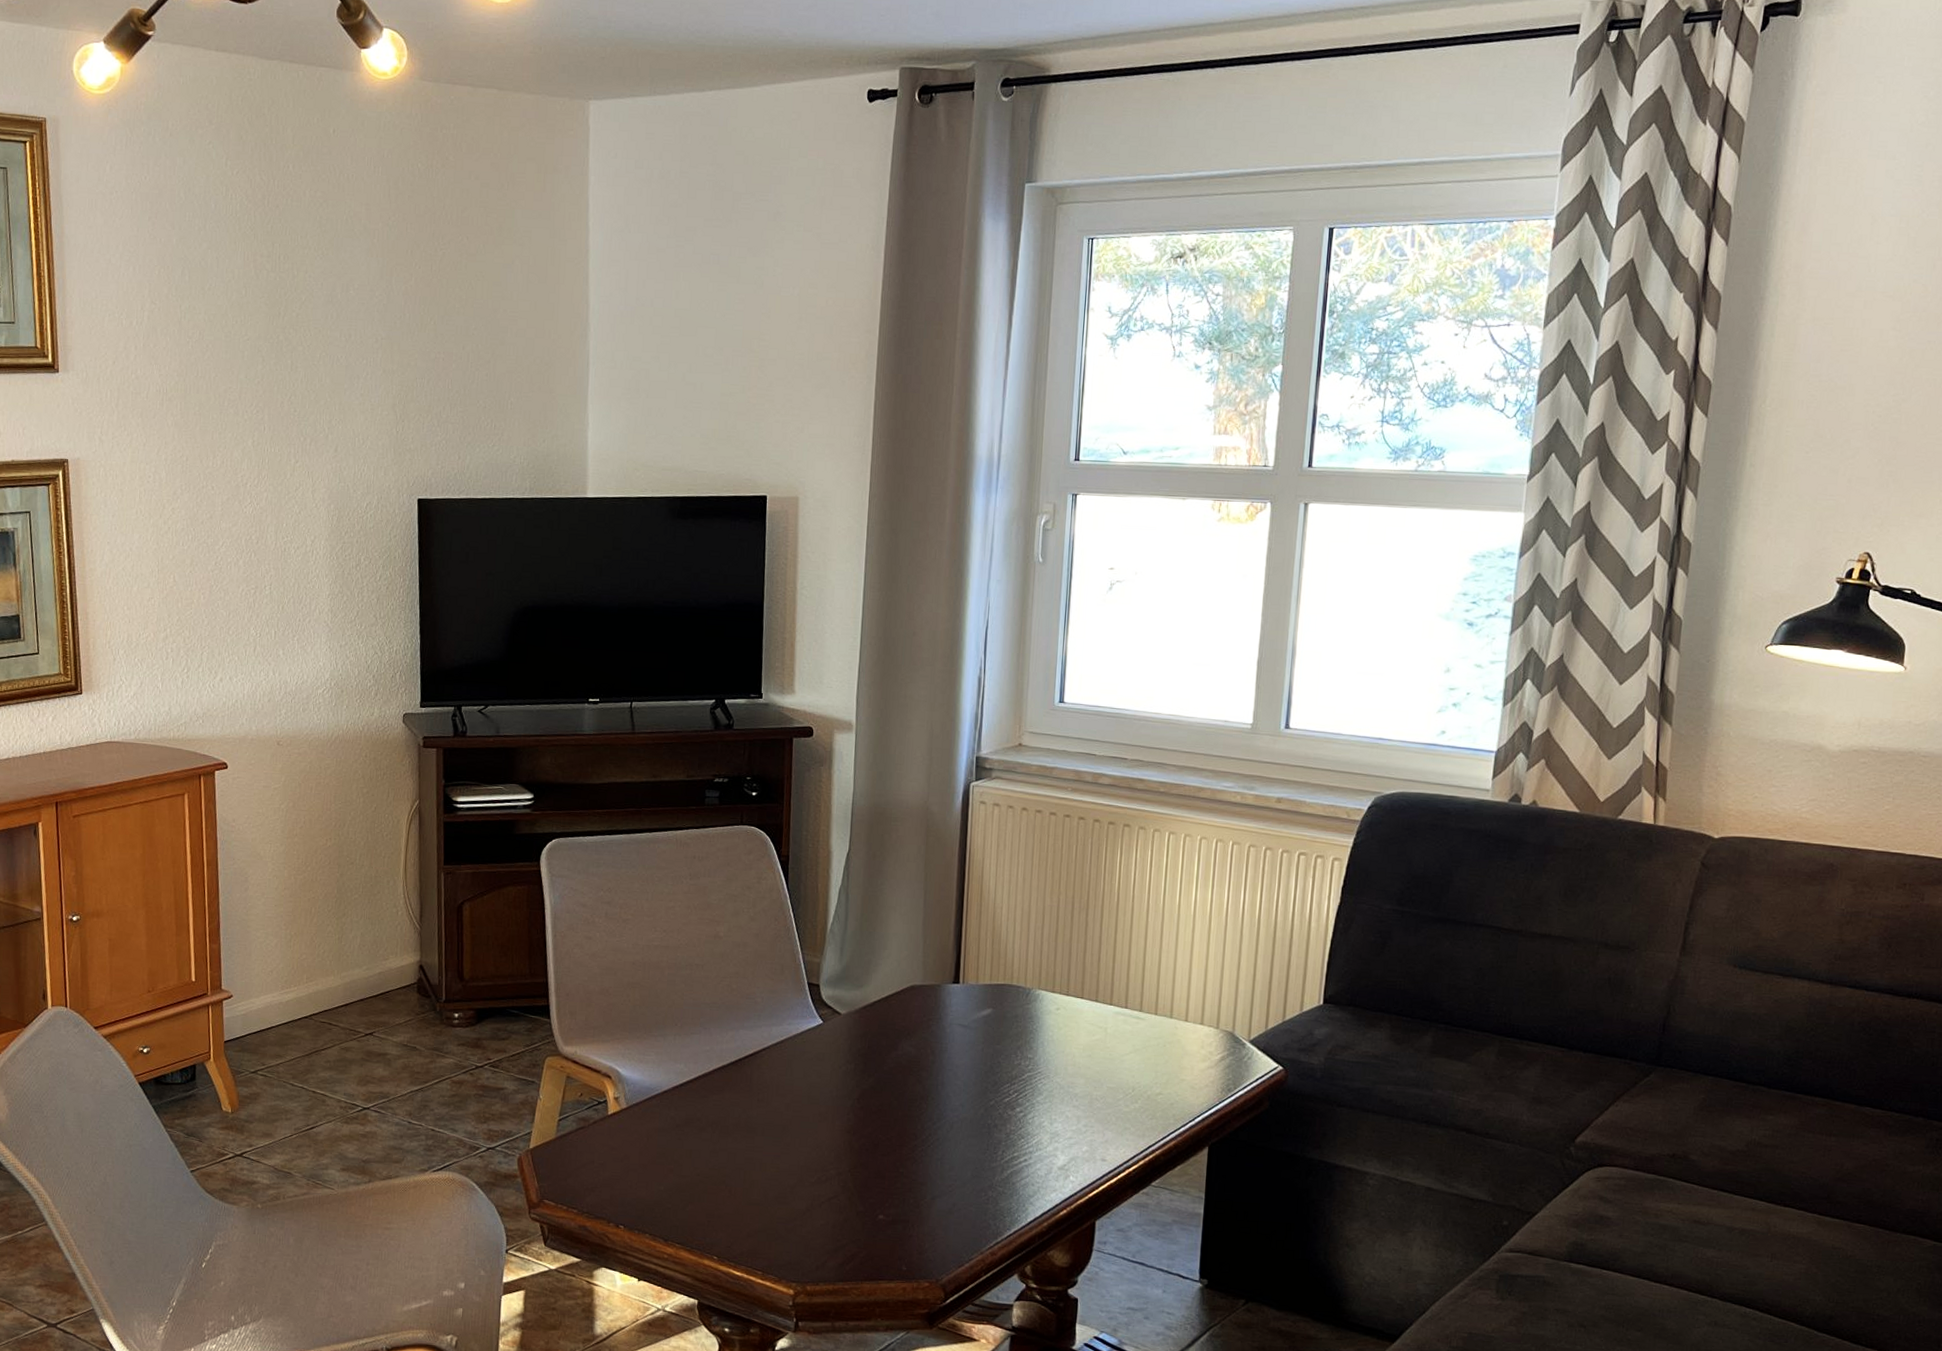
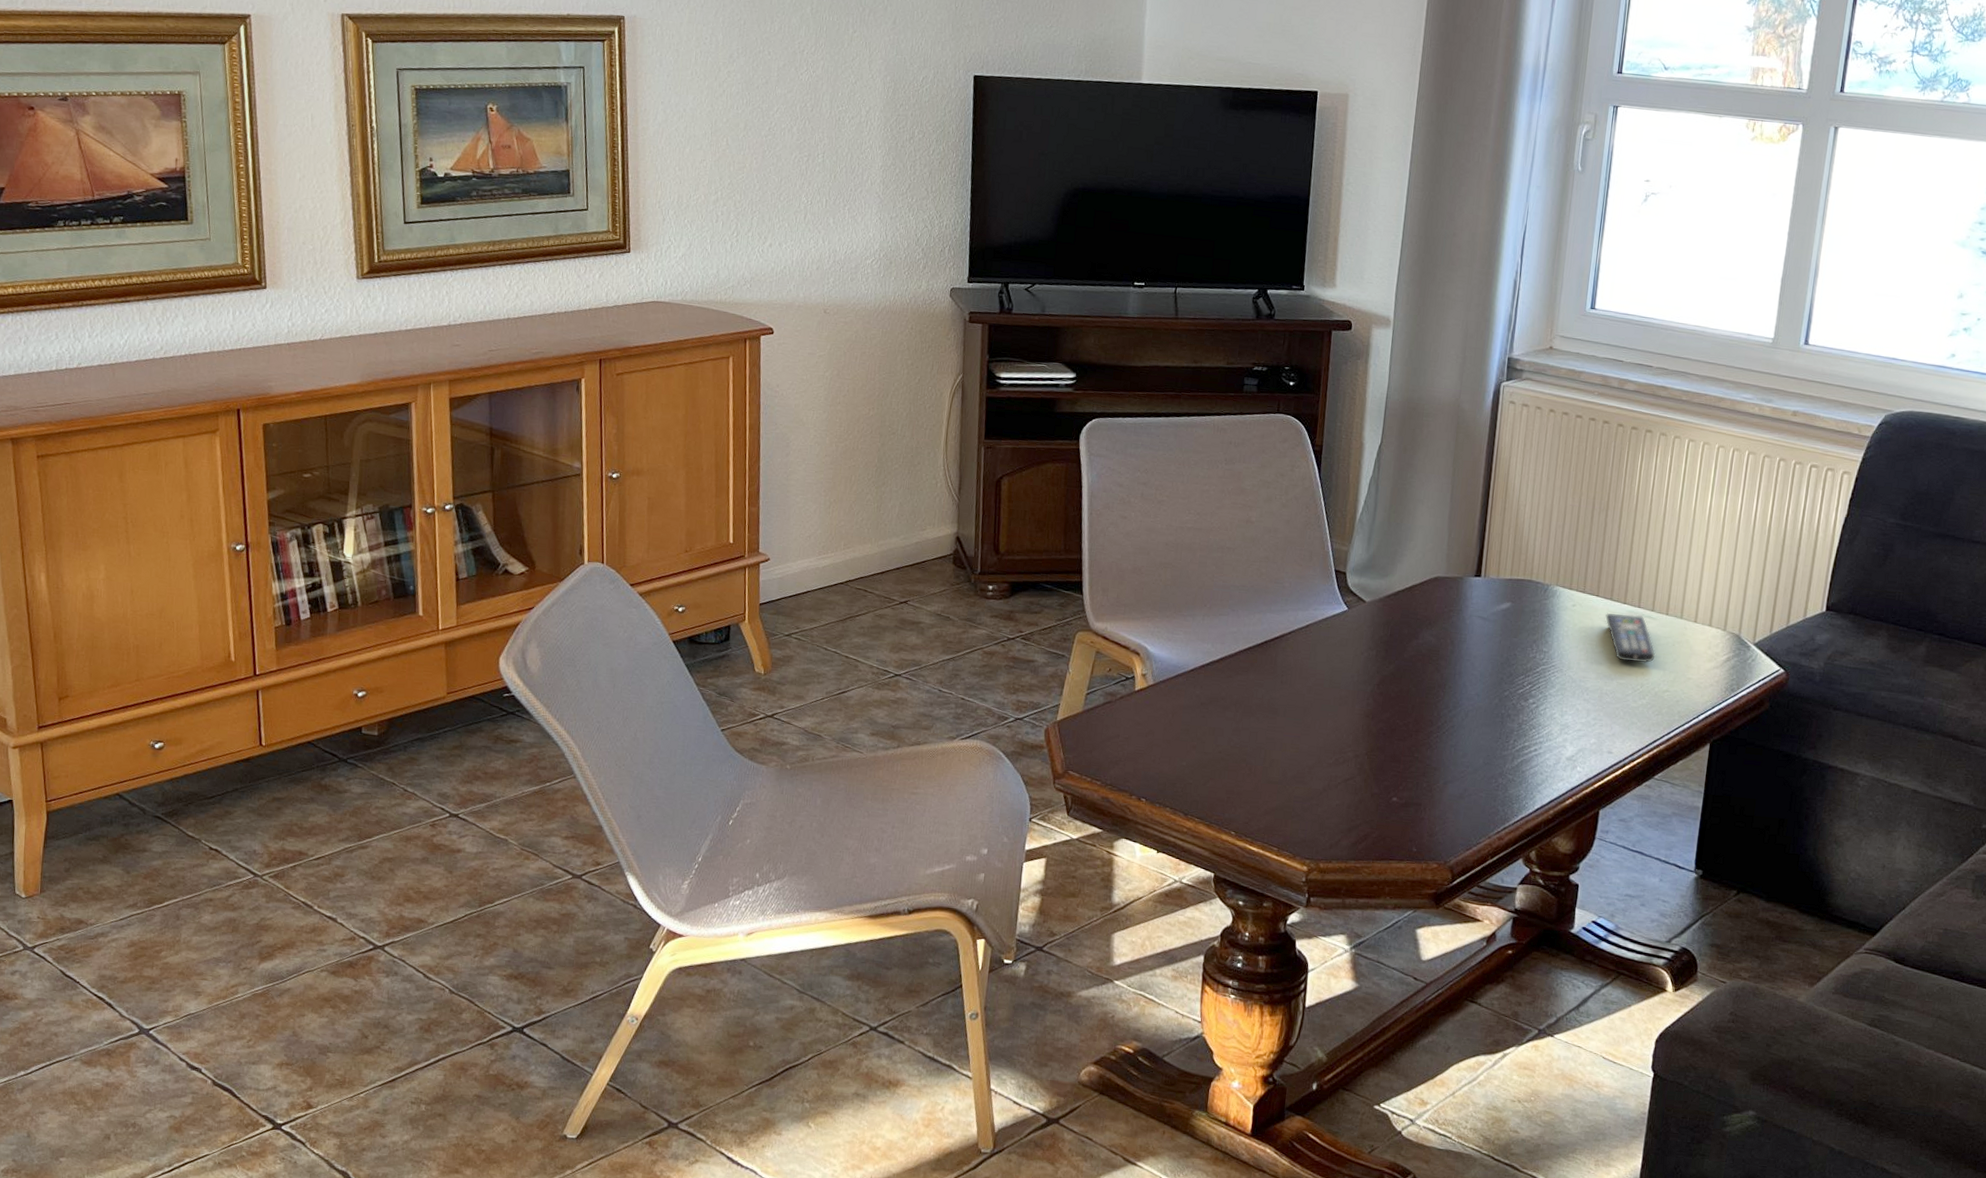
remote control: none [1091,1015,1146,1066] -> present [1605,613,1656,663]

